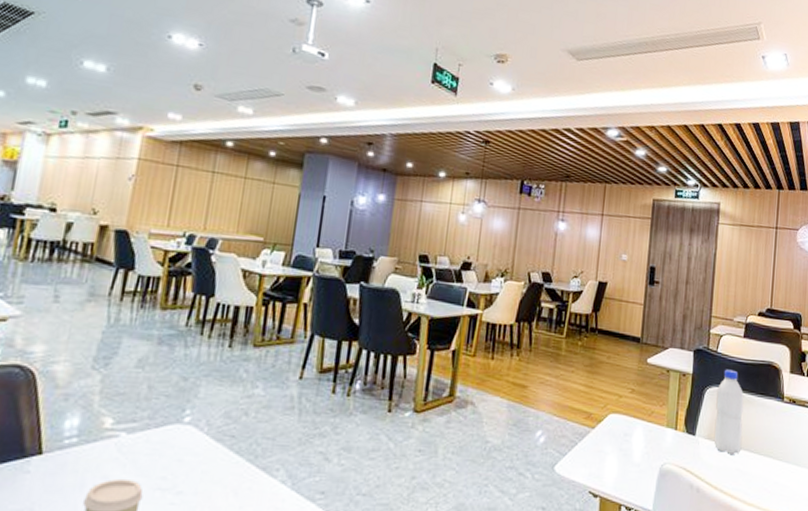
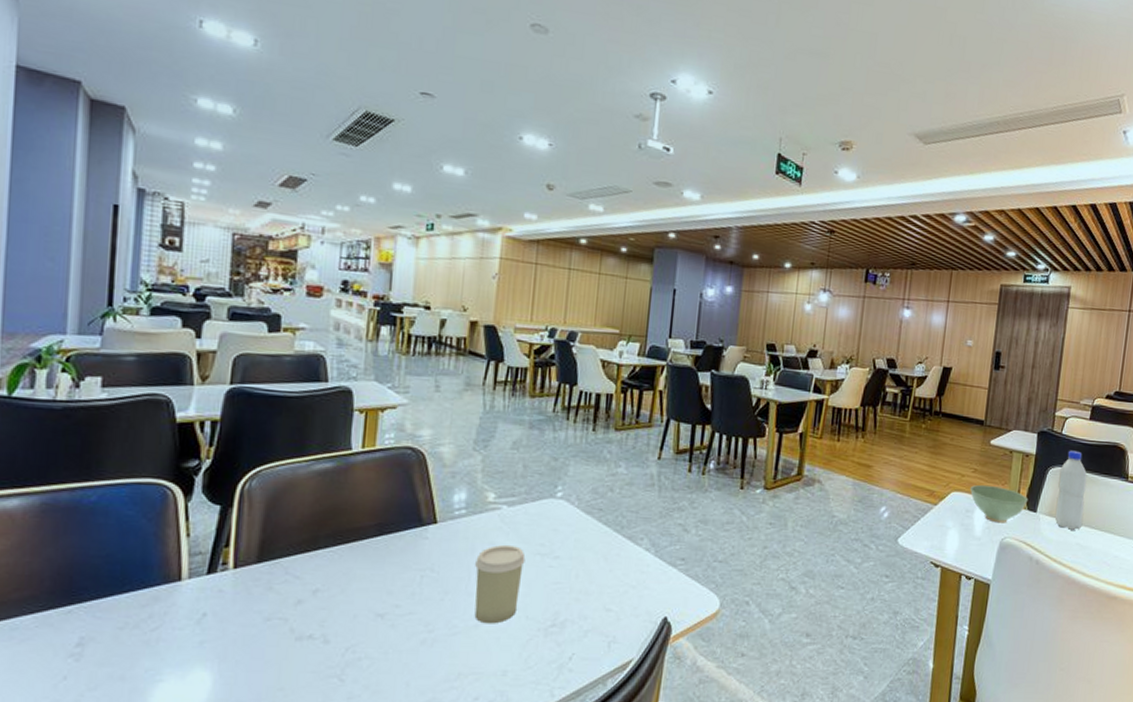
bowl: none [627,405,687,448] -> present [969,484,1029,523]

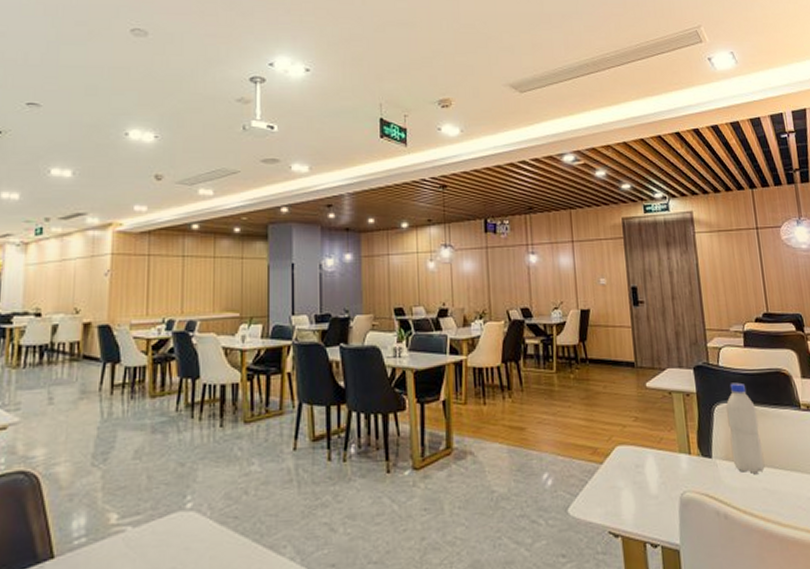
bowl: present [969,484,1029,523] -> none [634,433,700,476]

